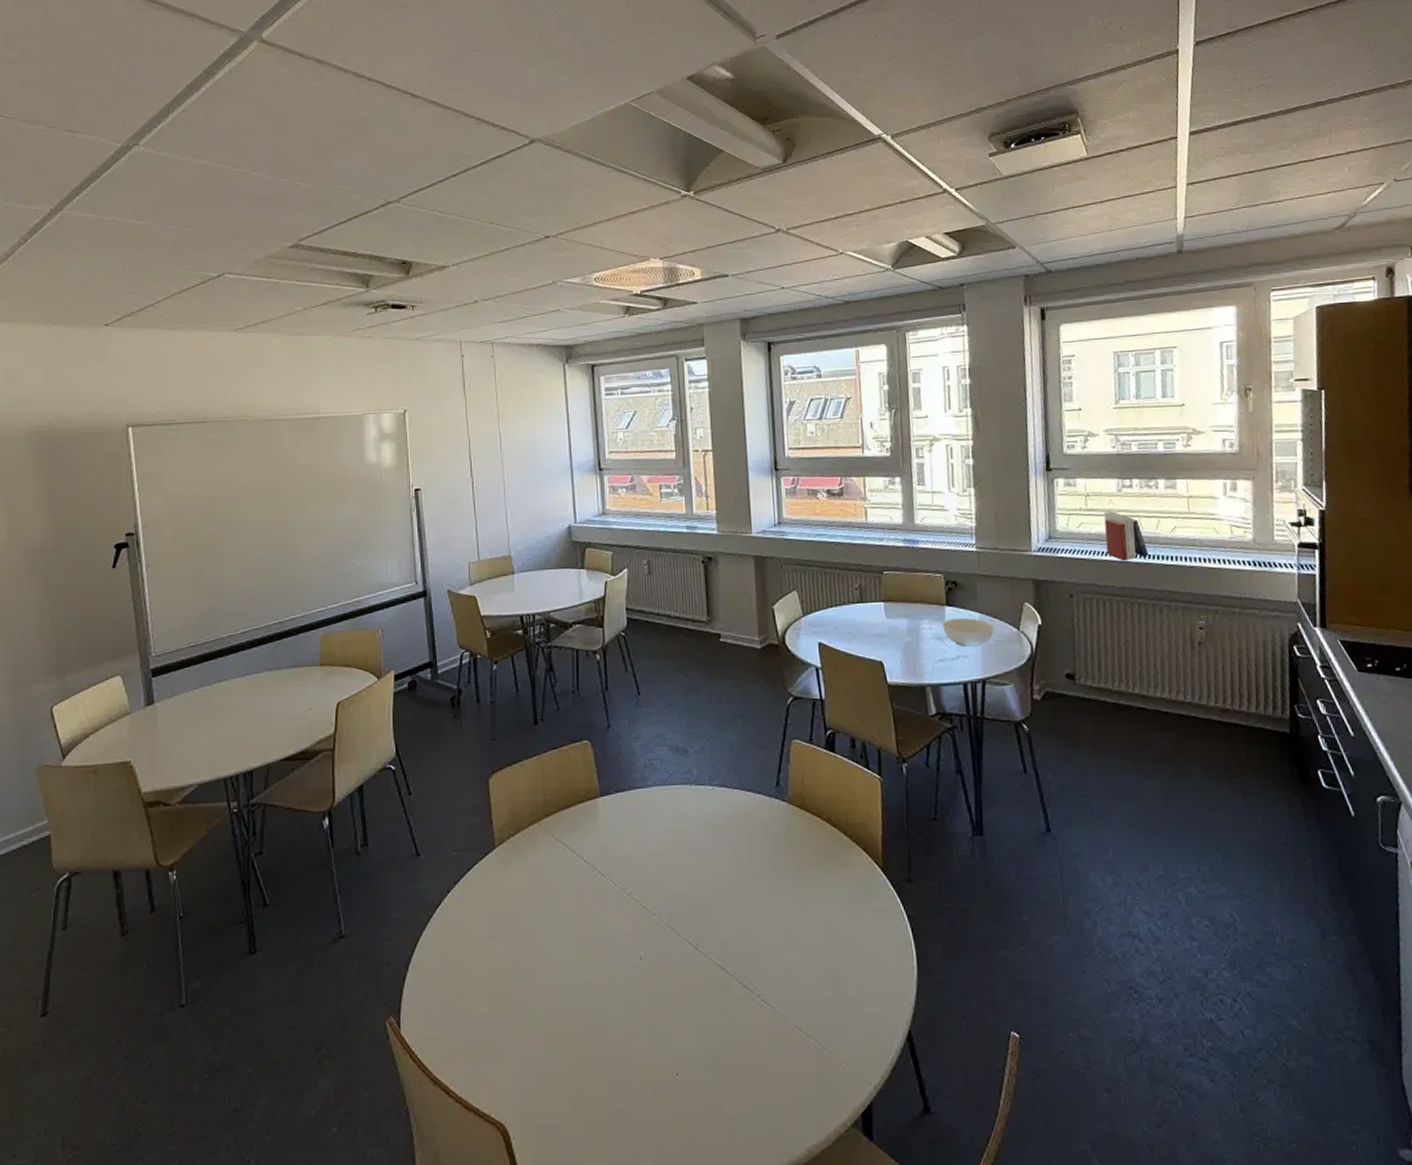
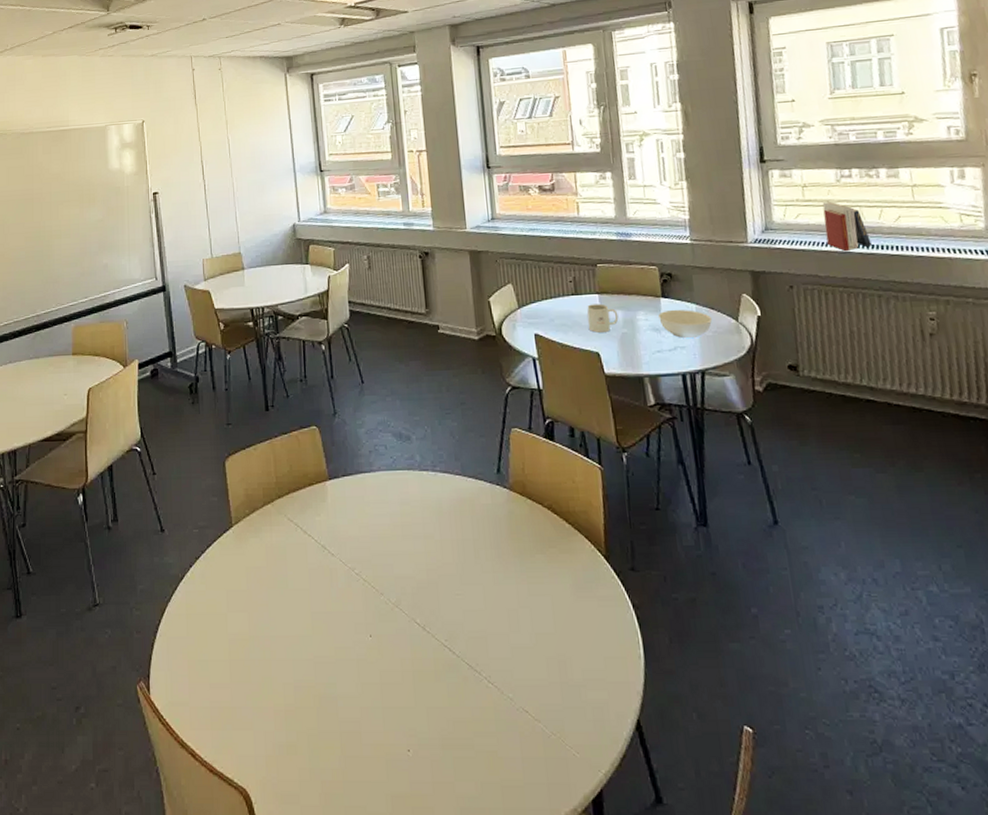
mug: none [871,612,903,641] -> present [586,304,619,333]

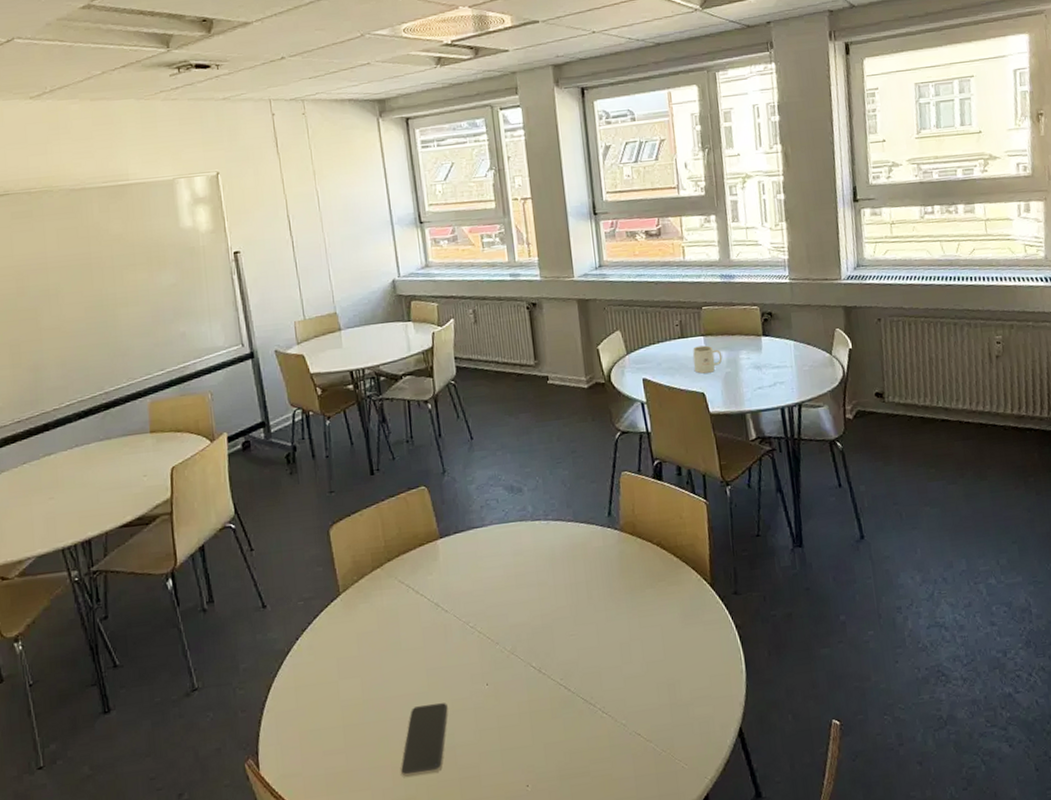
smartphone: none [283,650,331,722] -> present [401,703,448,777]
bowl: present [658,309,713,339] -> none [759,346,809,375]
books: present [822,201,872,251] -> none [907,237,950,283]

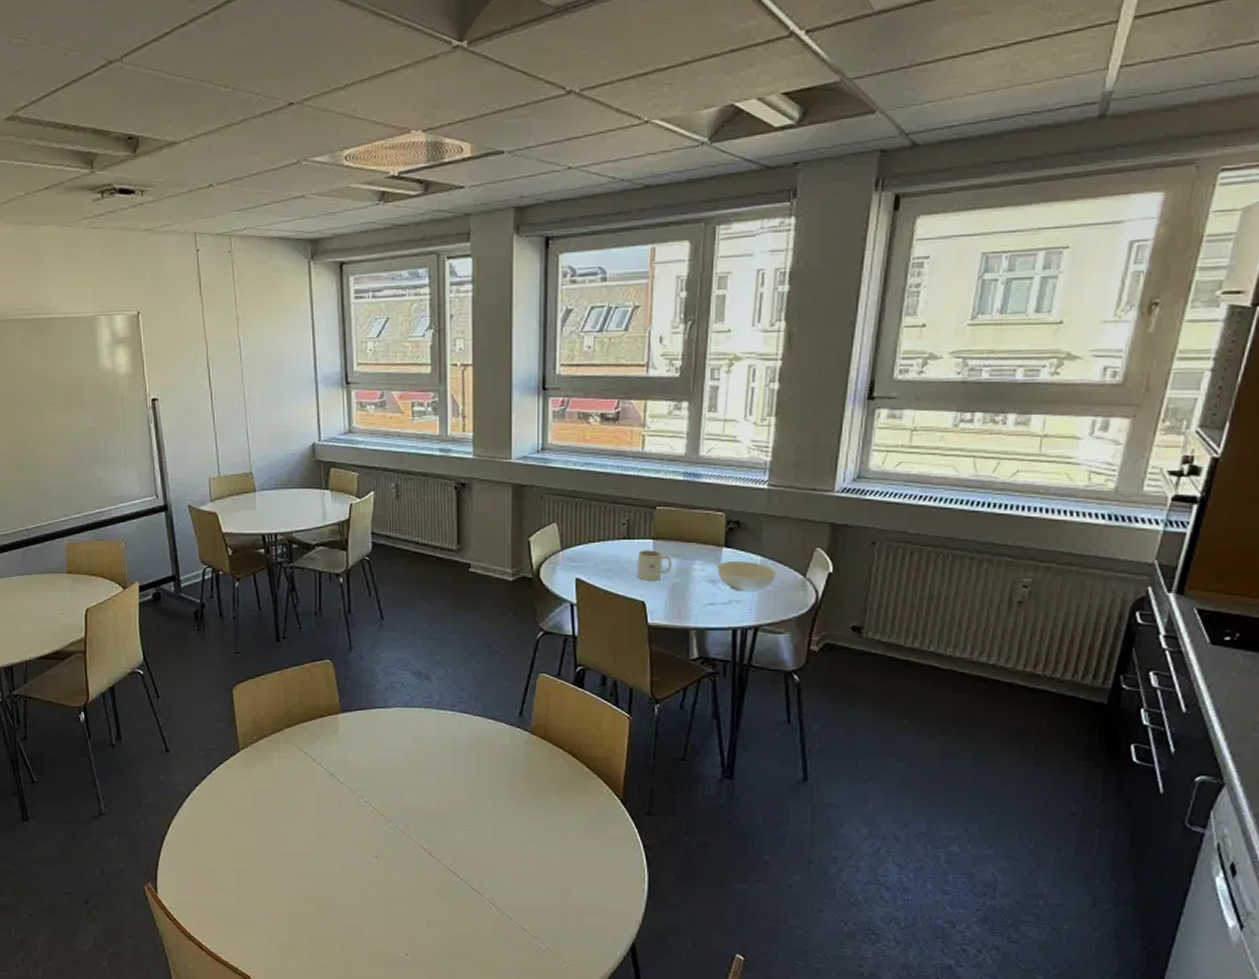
smartphone: present [401,703,448,777] -> none [287,865,336,926]
bowl: none [759,346,809,375] -> present [717,560,777,593]

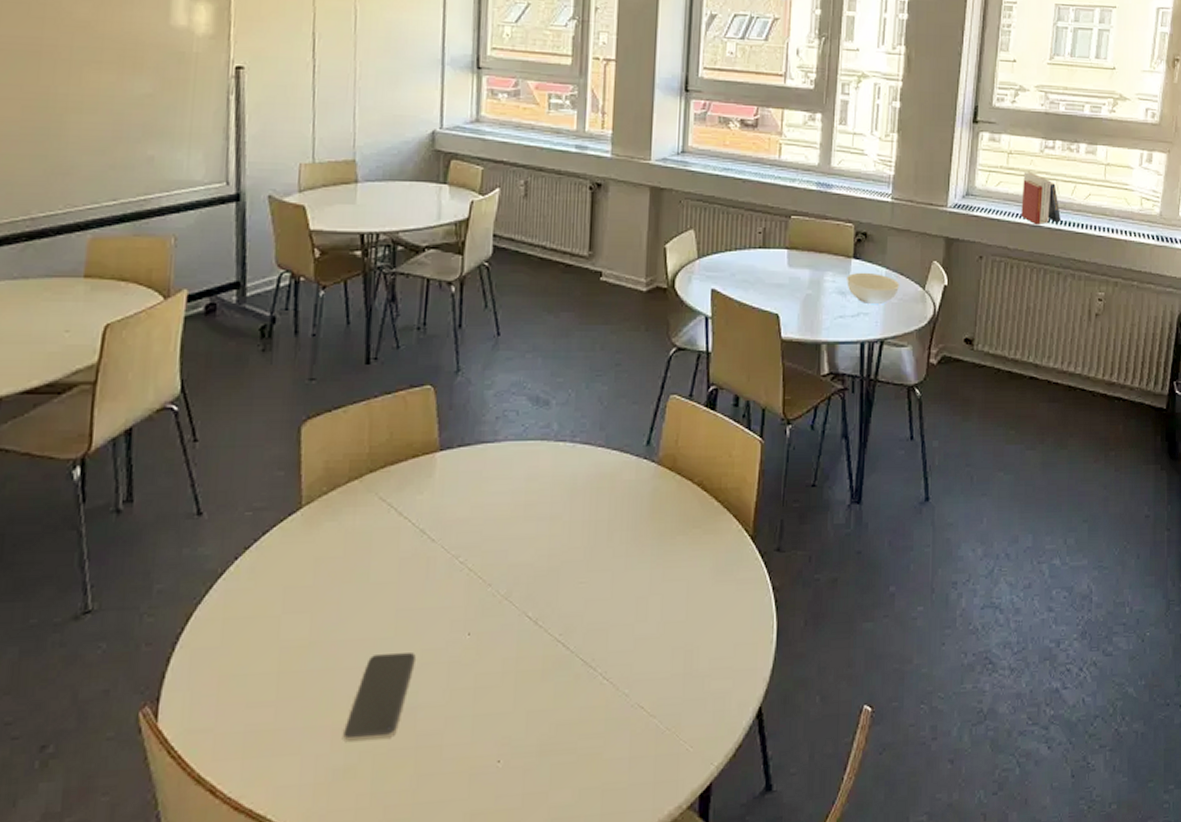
smartphone: none [287,865,336,926] -> present [343,653,416,741]
mug: present [636,550,672,581] -> none [771,260,805,292]
books: none [926,448,977,506] -> present [1021,171,1061,224]

